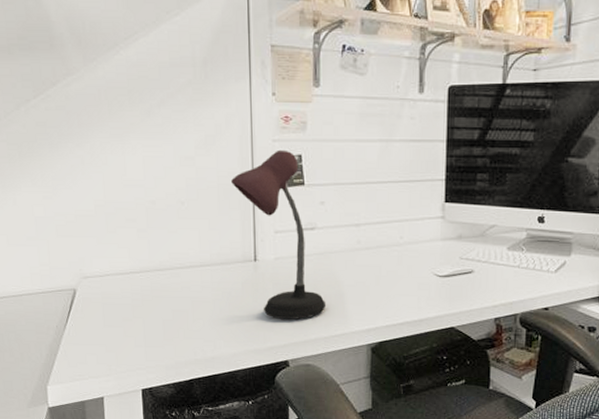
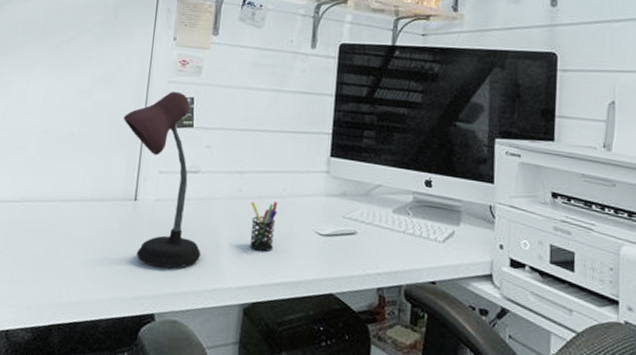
pen holder: none [370,250,396,297] -> present [249,201,278,253]

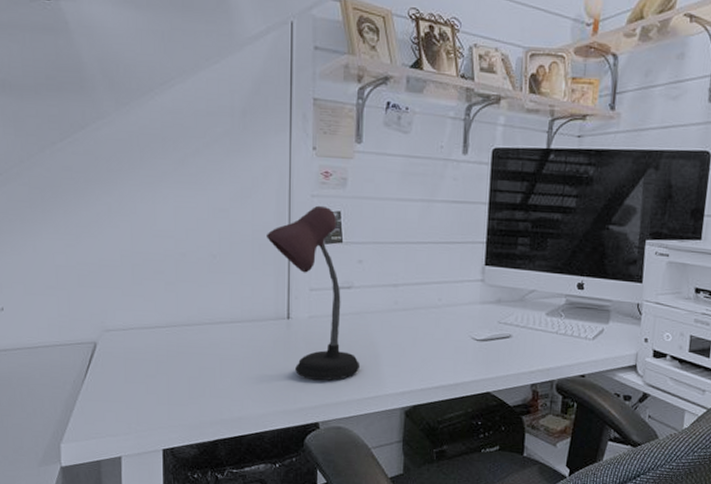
pen holder: present [249,201,278,253] -> none [407,312,434,360]

